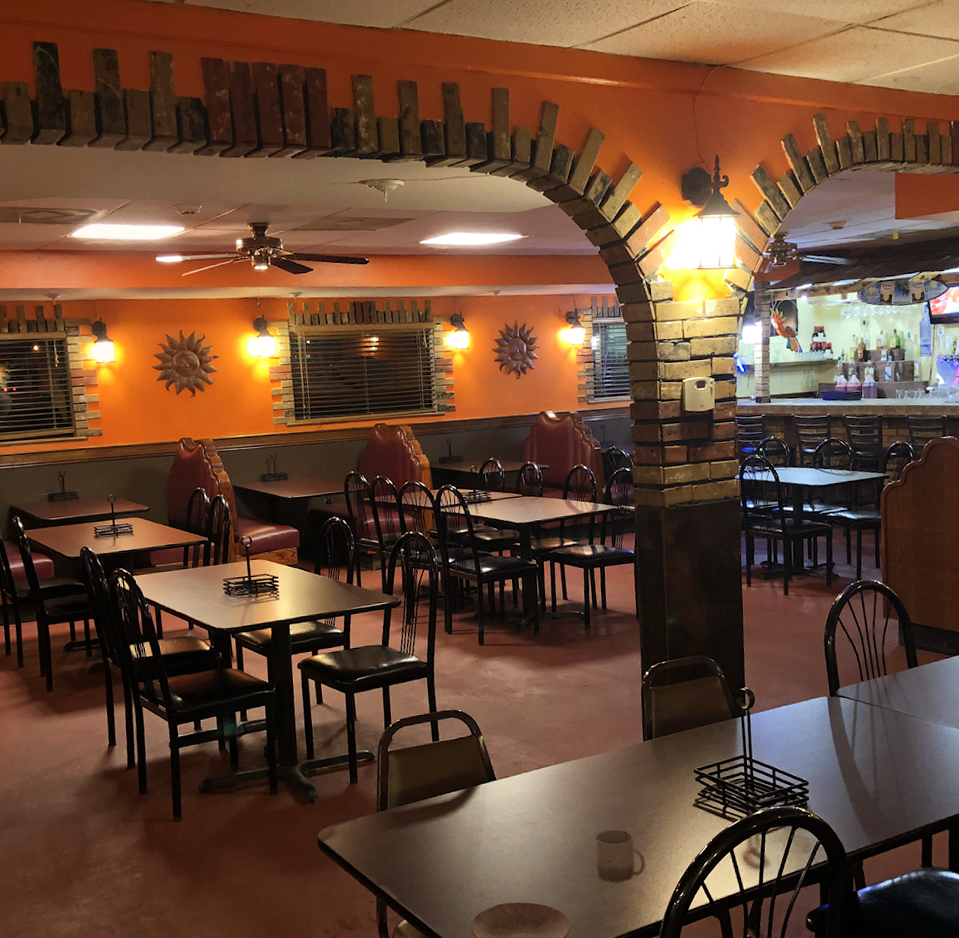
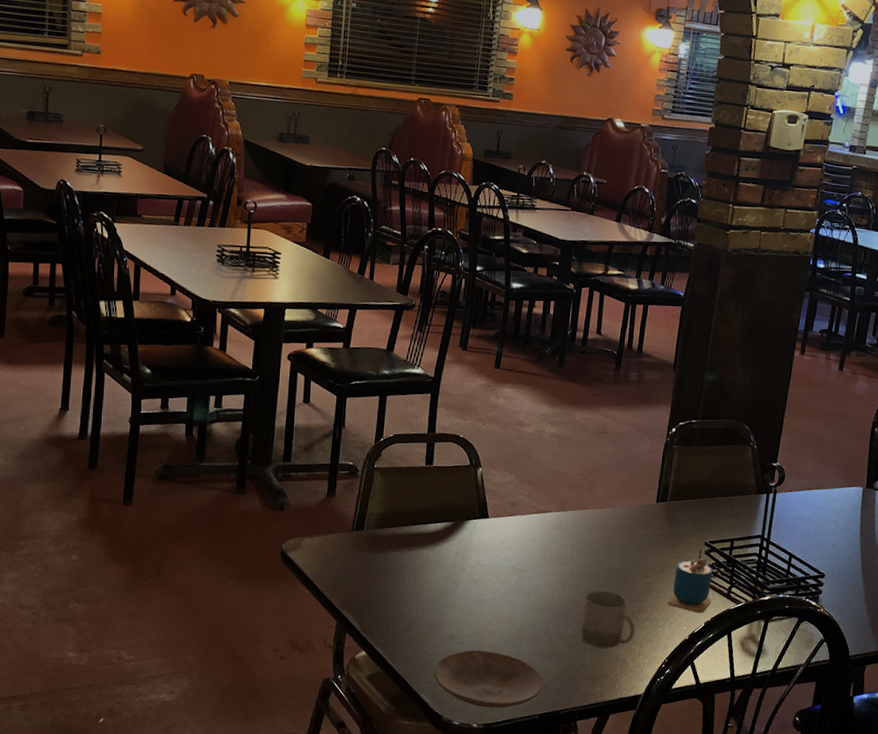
cup: none [669,775,710,837] -> present [667,547,713,614]

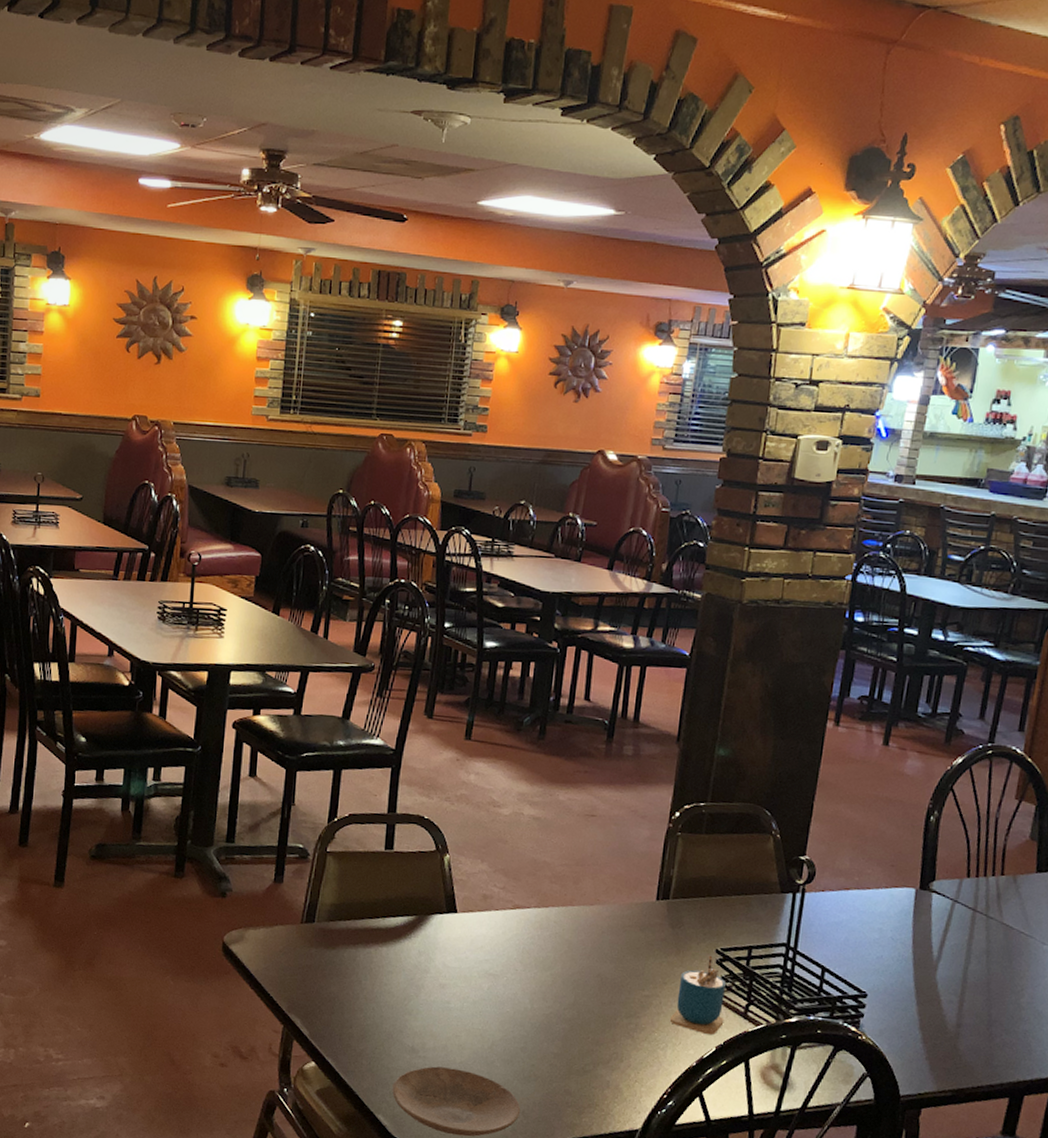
cup: present [581,590,636,648] -> none [565,1002,631,1072]

